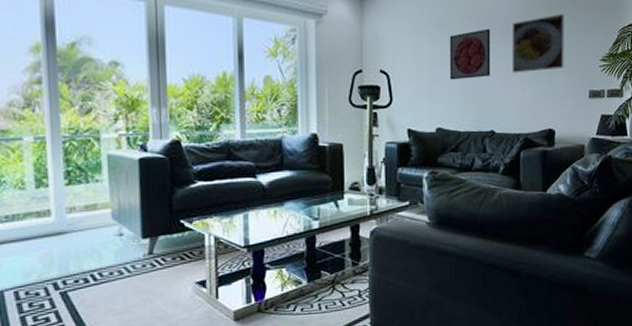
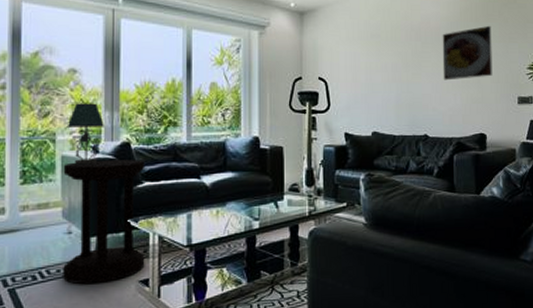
side table: none [110,158,201,287] -> present [63,160,146,285]
table lamp: none [112,98,152,165] -> present [68,103,104,165]
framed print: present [449,28,491,80] -> none [383,39,423,87]

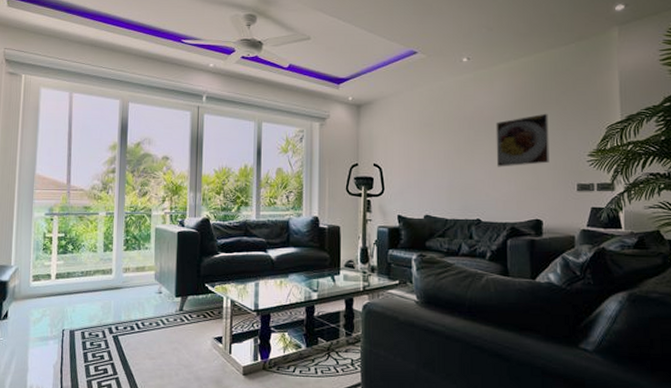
side table: present [63,160,146,285] -> none [154,233,221,338]
table lamp: present [68,103,104,165] -> none [161,185,189,237]

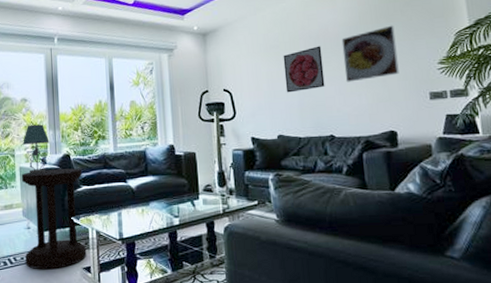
side table: none [154,233,221,338] -> present [21,168,87,270]
table lamp: none [161,185,189,237] -> present [23,124,49,174]
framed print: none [436,128,476,173] -> present [283,46,325,93]

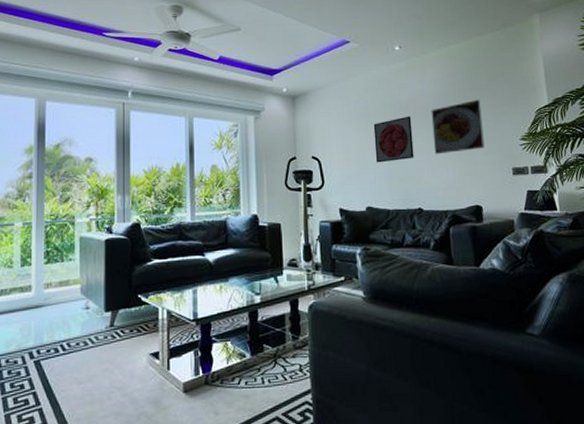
side table: present [21,168,87,270] -> none [81,239,155,357]
table lamp: present [23,124,49,174] -> none [85,188,117,245]

